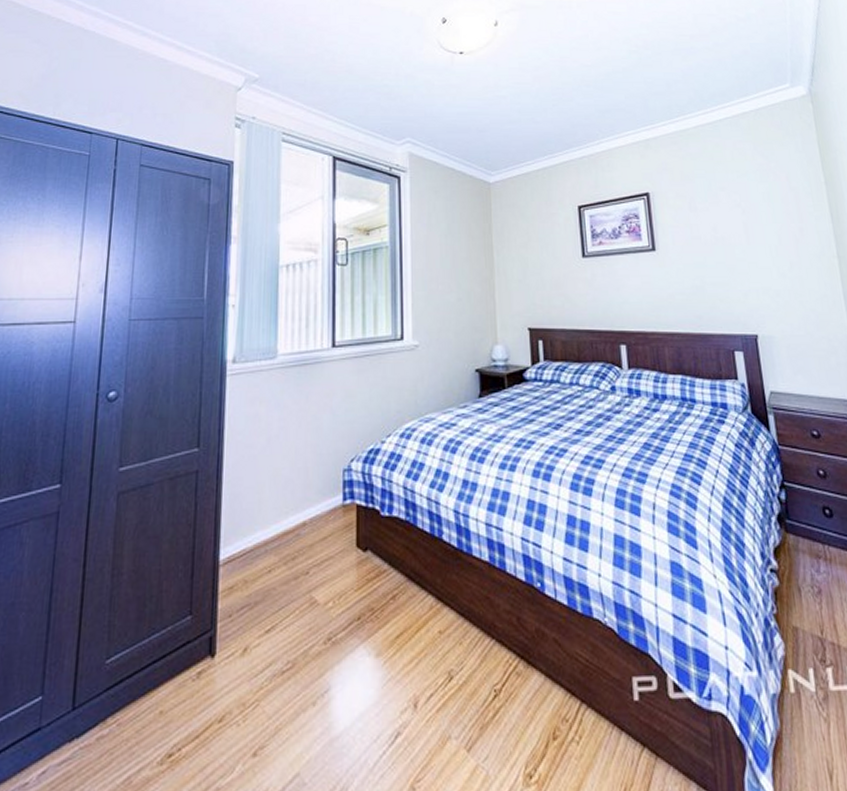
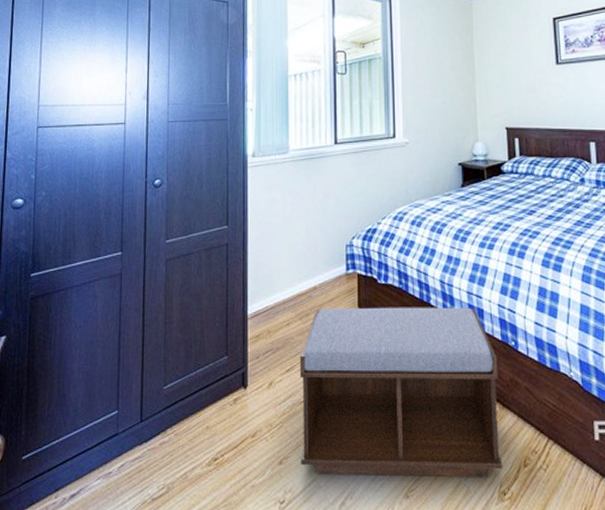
bench: none [280,542,529,766] -> present [299,307,503,477]

